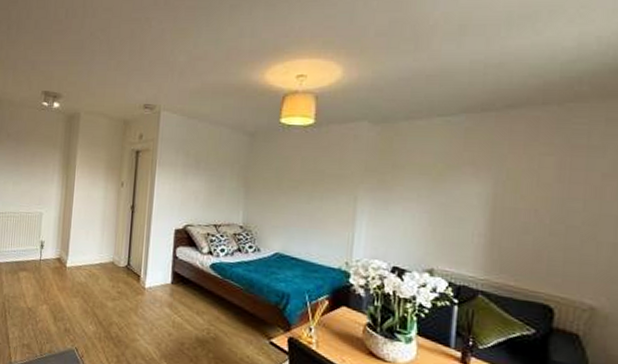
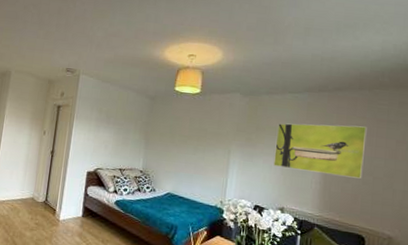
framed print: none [417,155,556,228] -> present [273,123,367,179]

